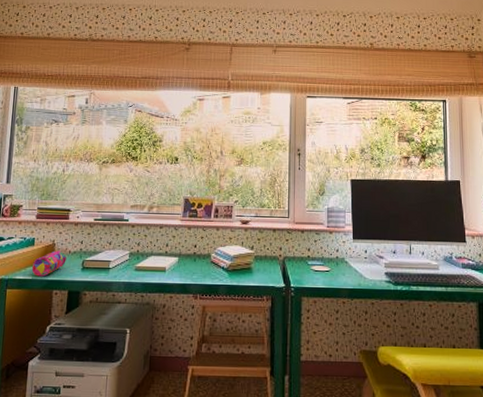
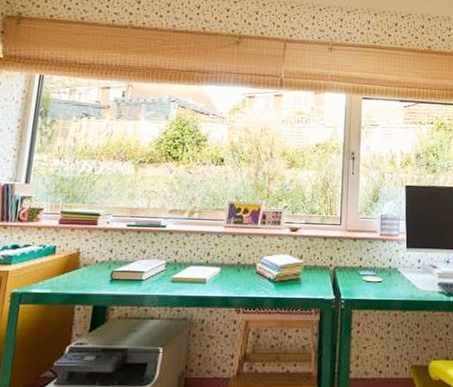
pencil case: present [31,250,66,277] -> none [50,260,93,290]

